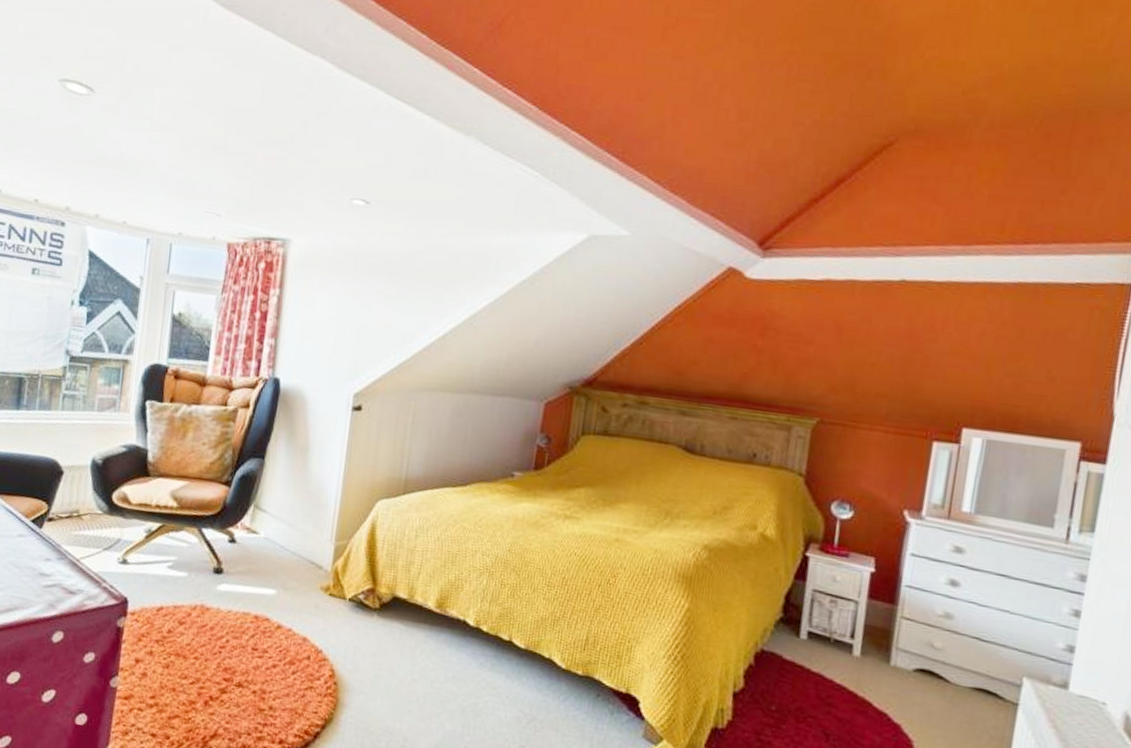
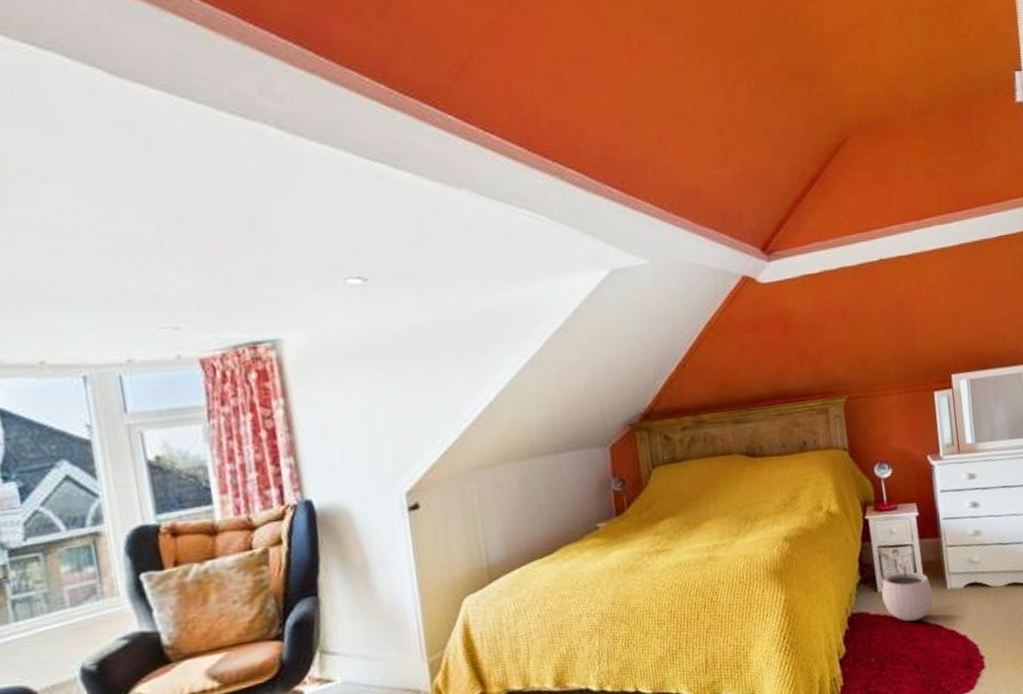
plant pot: none [803,615,870,686] -> present [881,560,933,622]

